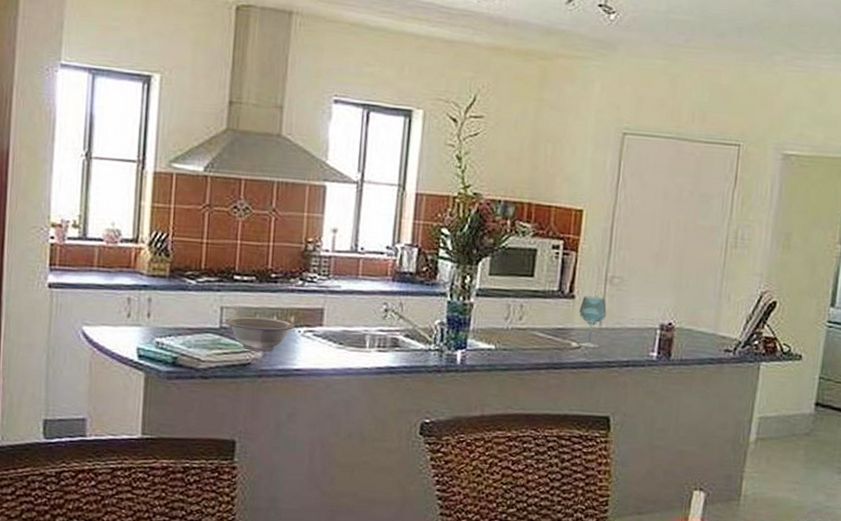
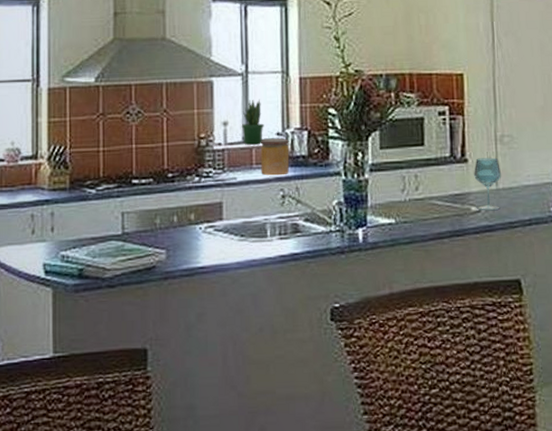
bowl: present [224,316,295,352] -> none [126,218,196,254]
planter: none [351,209,374,257] -> present [241,99,264,146]
jar: none [366,250,398,289] -> present [260,138,290,176]

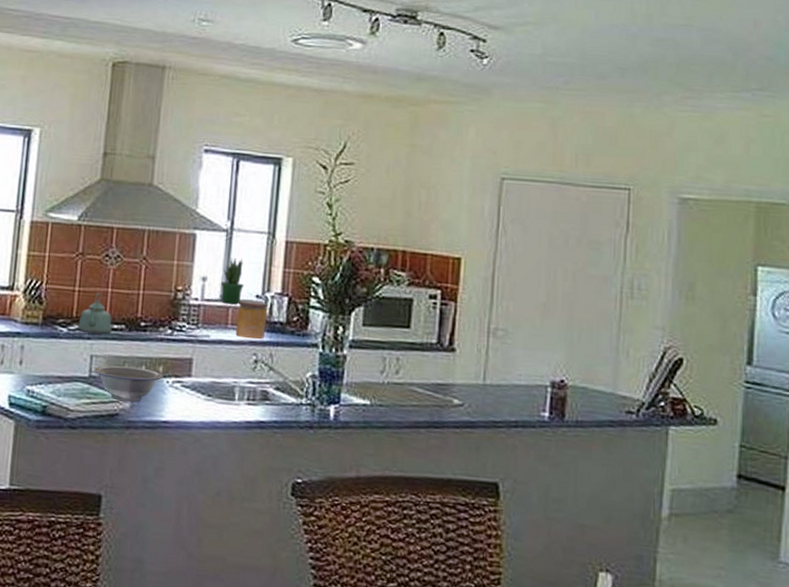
kettle: none [106,150,140,192] -> present [78,292,112,335]
bowl: none [126,218,196,254] -> present [94,365,164,403]
wine glass: present [474,157,502,211] -> none [460,349,491,407]

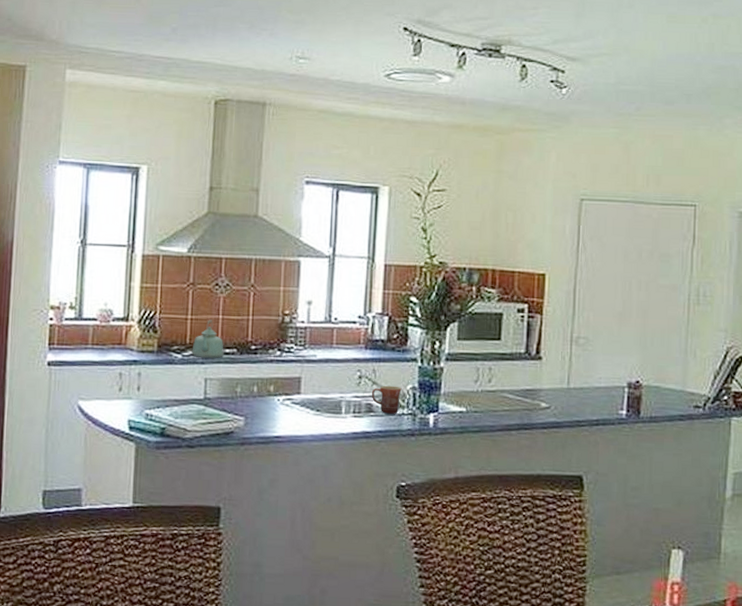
bowl: present [94,365,164,403] -> none [208,387,274,421]
planter: present [220,257,244,306] -> none [324,281,347,327]
jar: present [235,299,268,340] -> none [340,320,370,357]
mug: none [267,371,301,404] -> present [371,385,402,414]

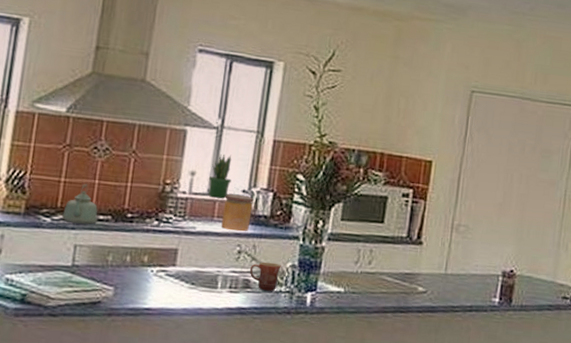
planter: none [324,281,347,327] -> present [208,153,232,200]
jar: none [340,320,370,357] -> present [221,193,254,232]

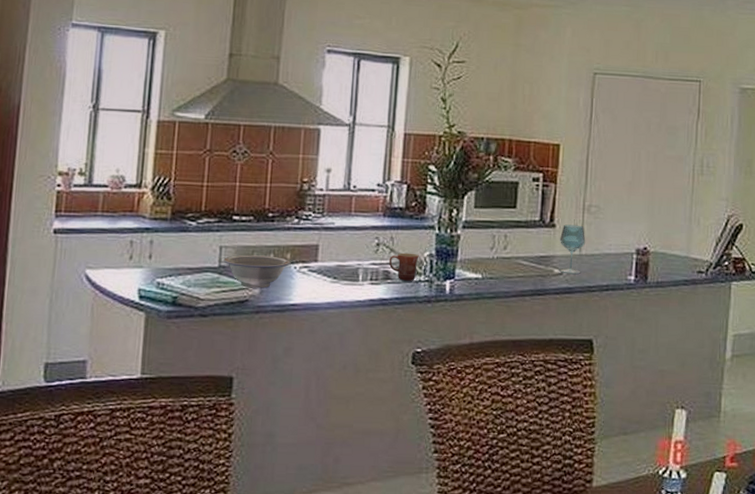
kettle: present [62,184,98,225] -> none [207,187,241,227]
bowl: none [77,255,148,291] -> present [223,255,291,289]
planter: present [208,153,232,200] -> none [343,149,366,194]
jar: present [221,193,254,232] -> none [359,188,388,224]
wine glass: none [424,242,453,294] -> present [560,224,586,275]

